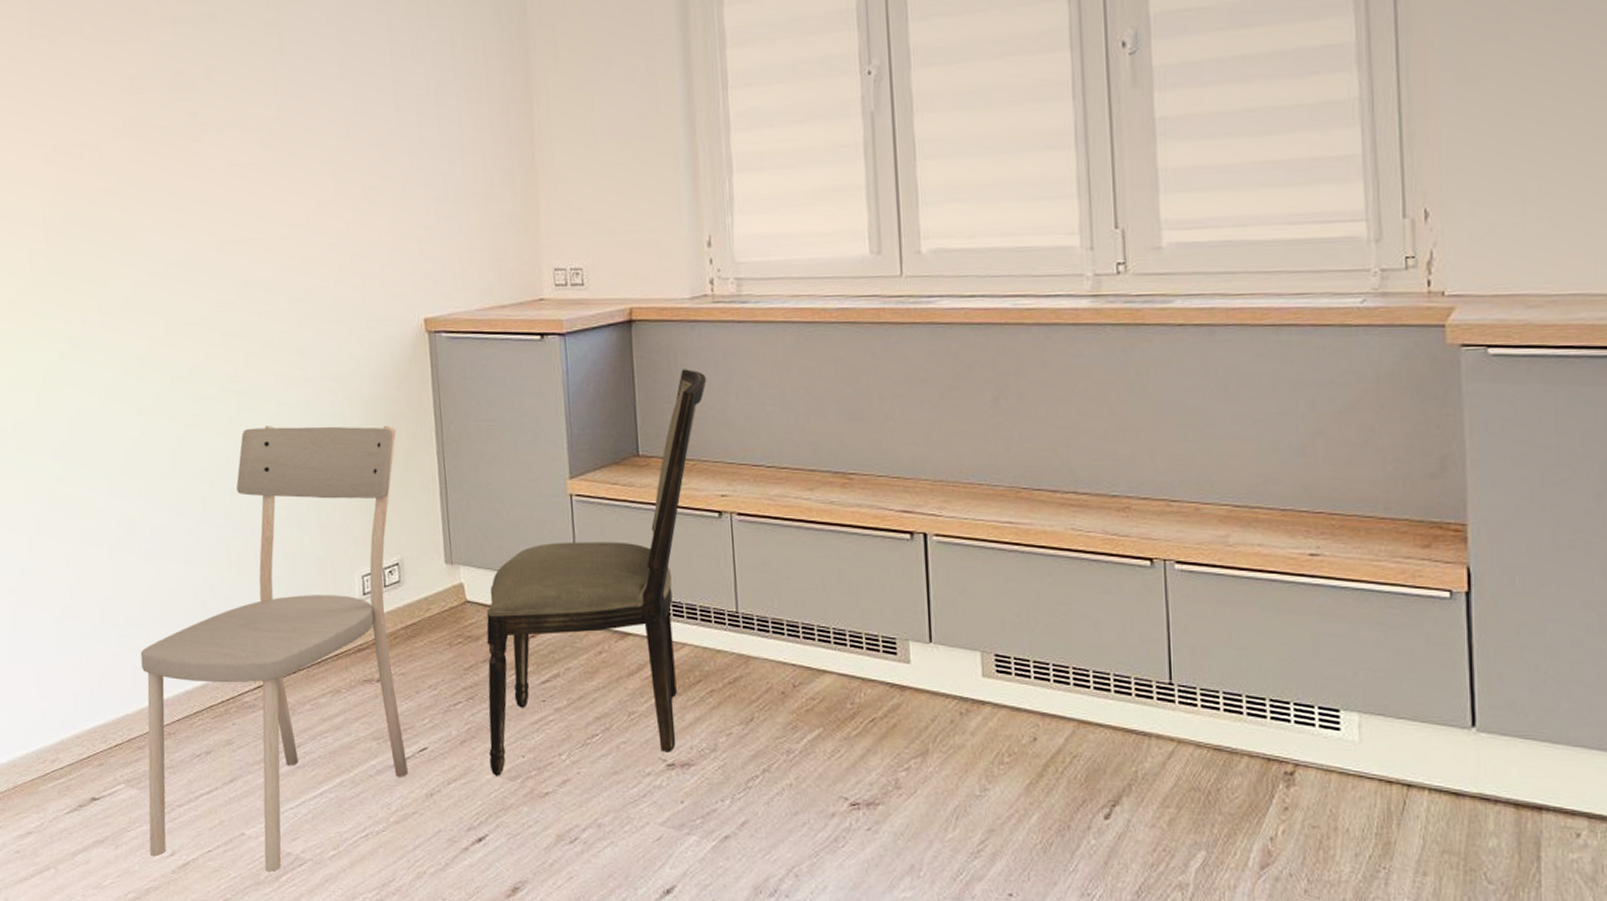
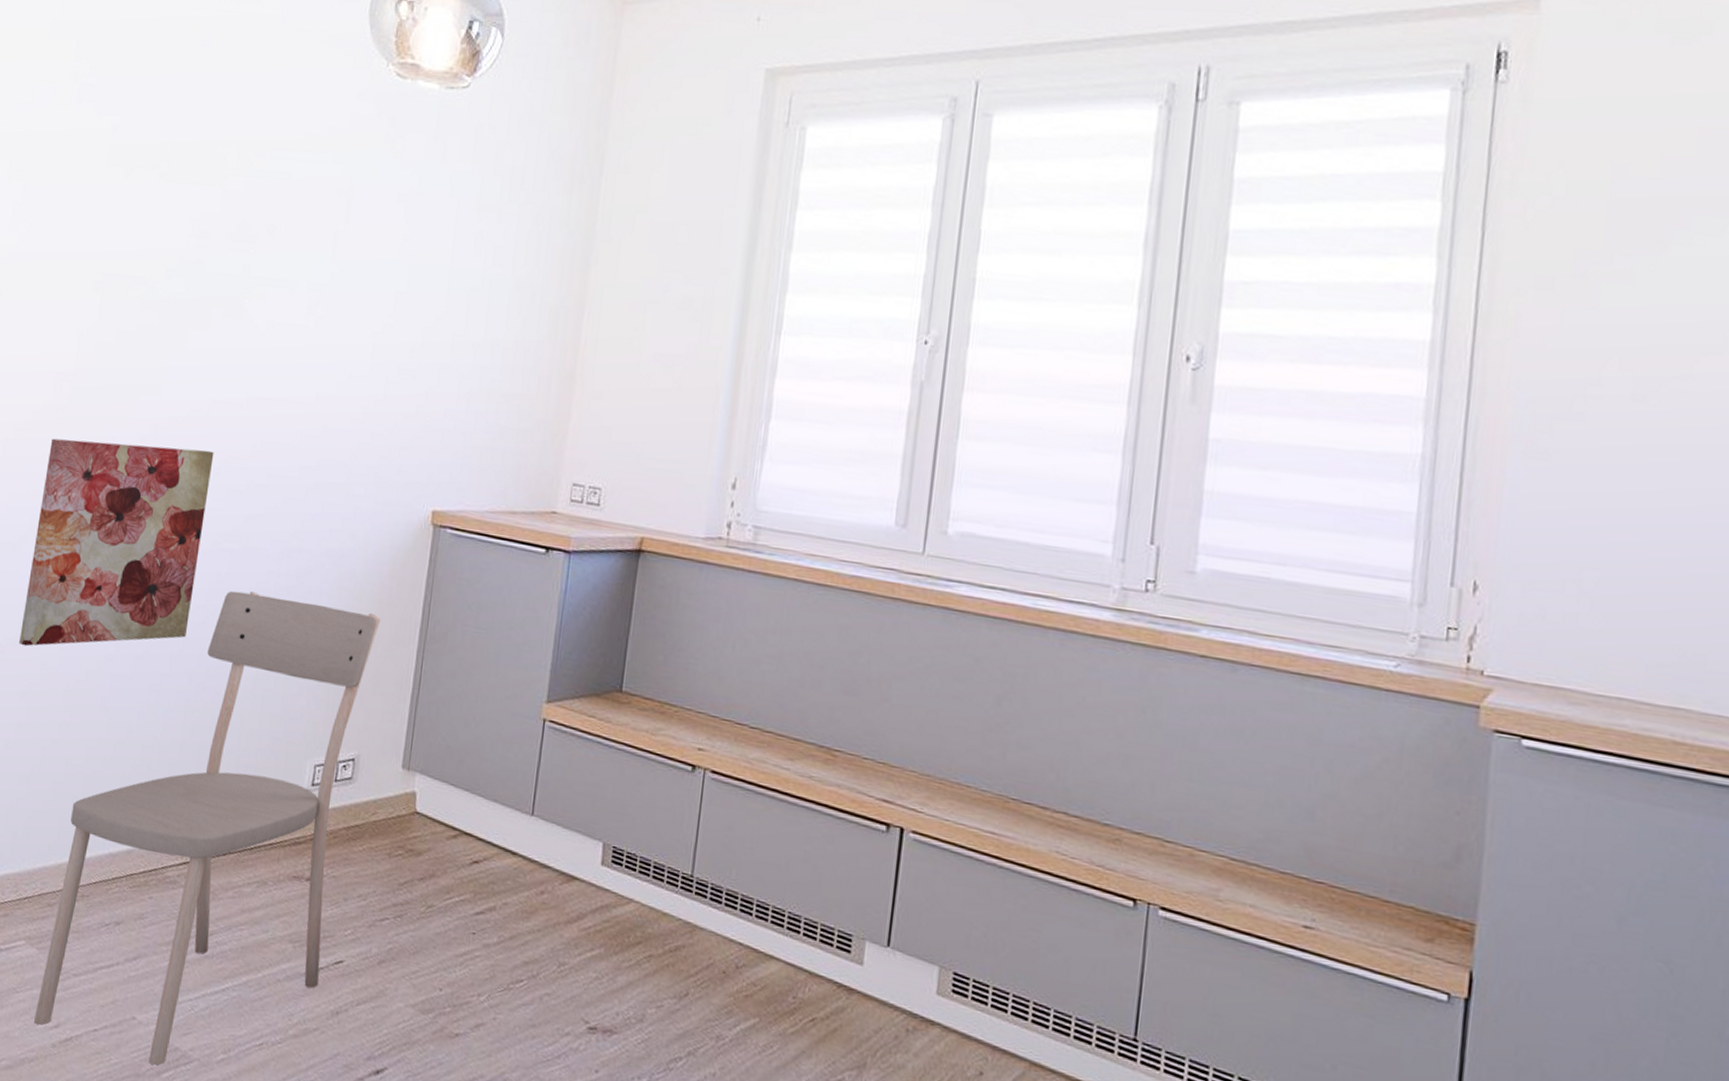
wall art: none [39,299,213,516] -> present [19,438,214,647]
dining chair: present [486,369,707,776] -> none [404,609,706,1015]

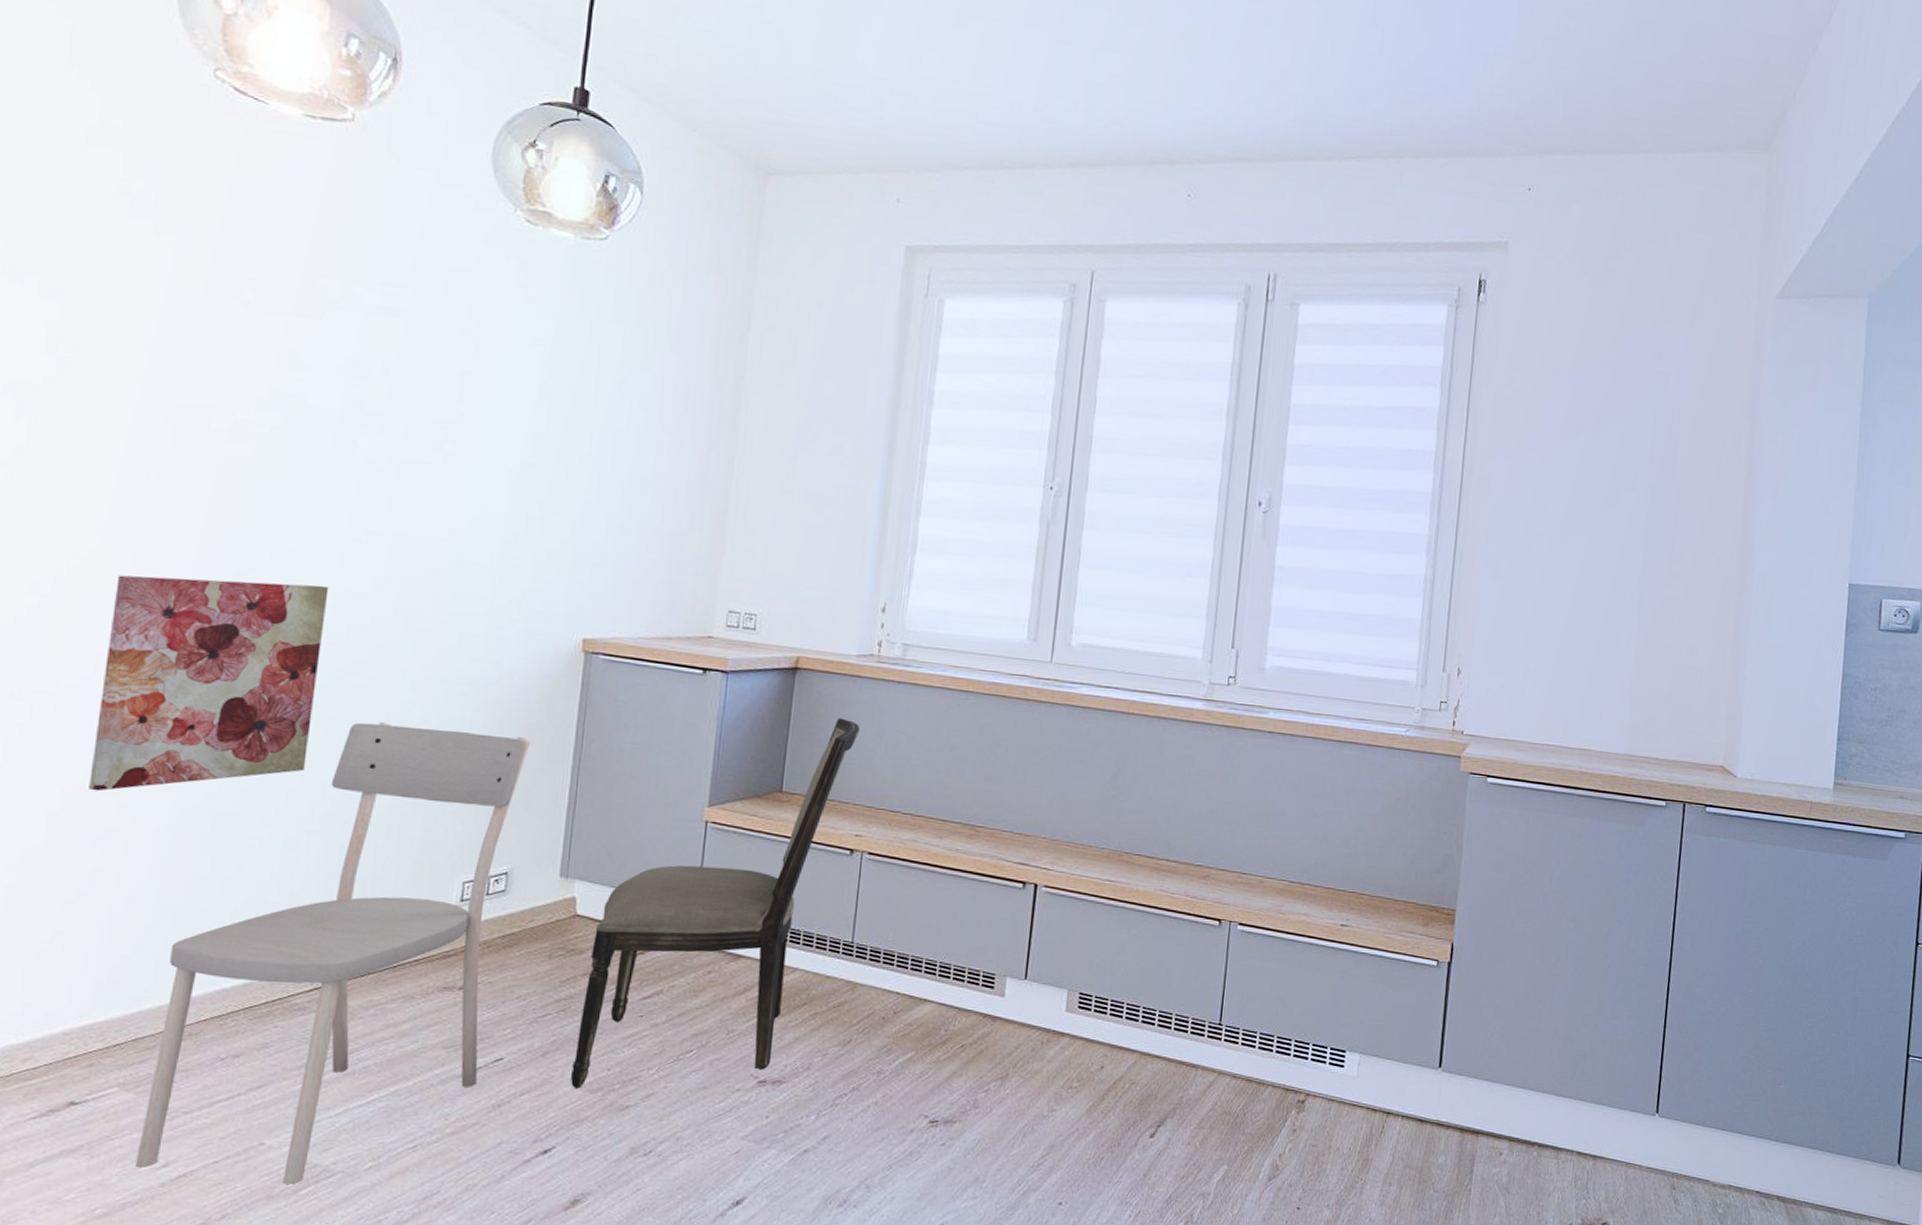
dining chair: none [404,609,706,1015] -> present [571,718,861,1088]

